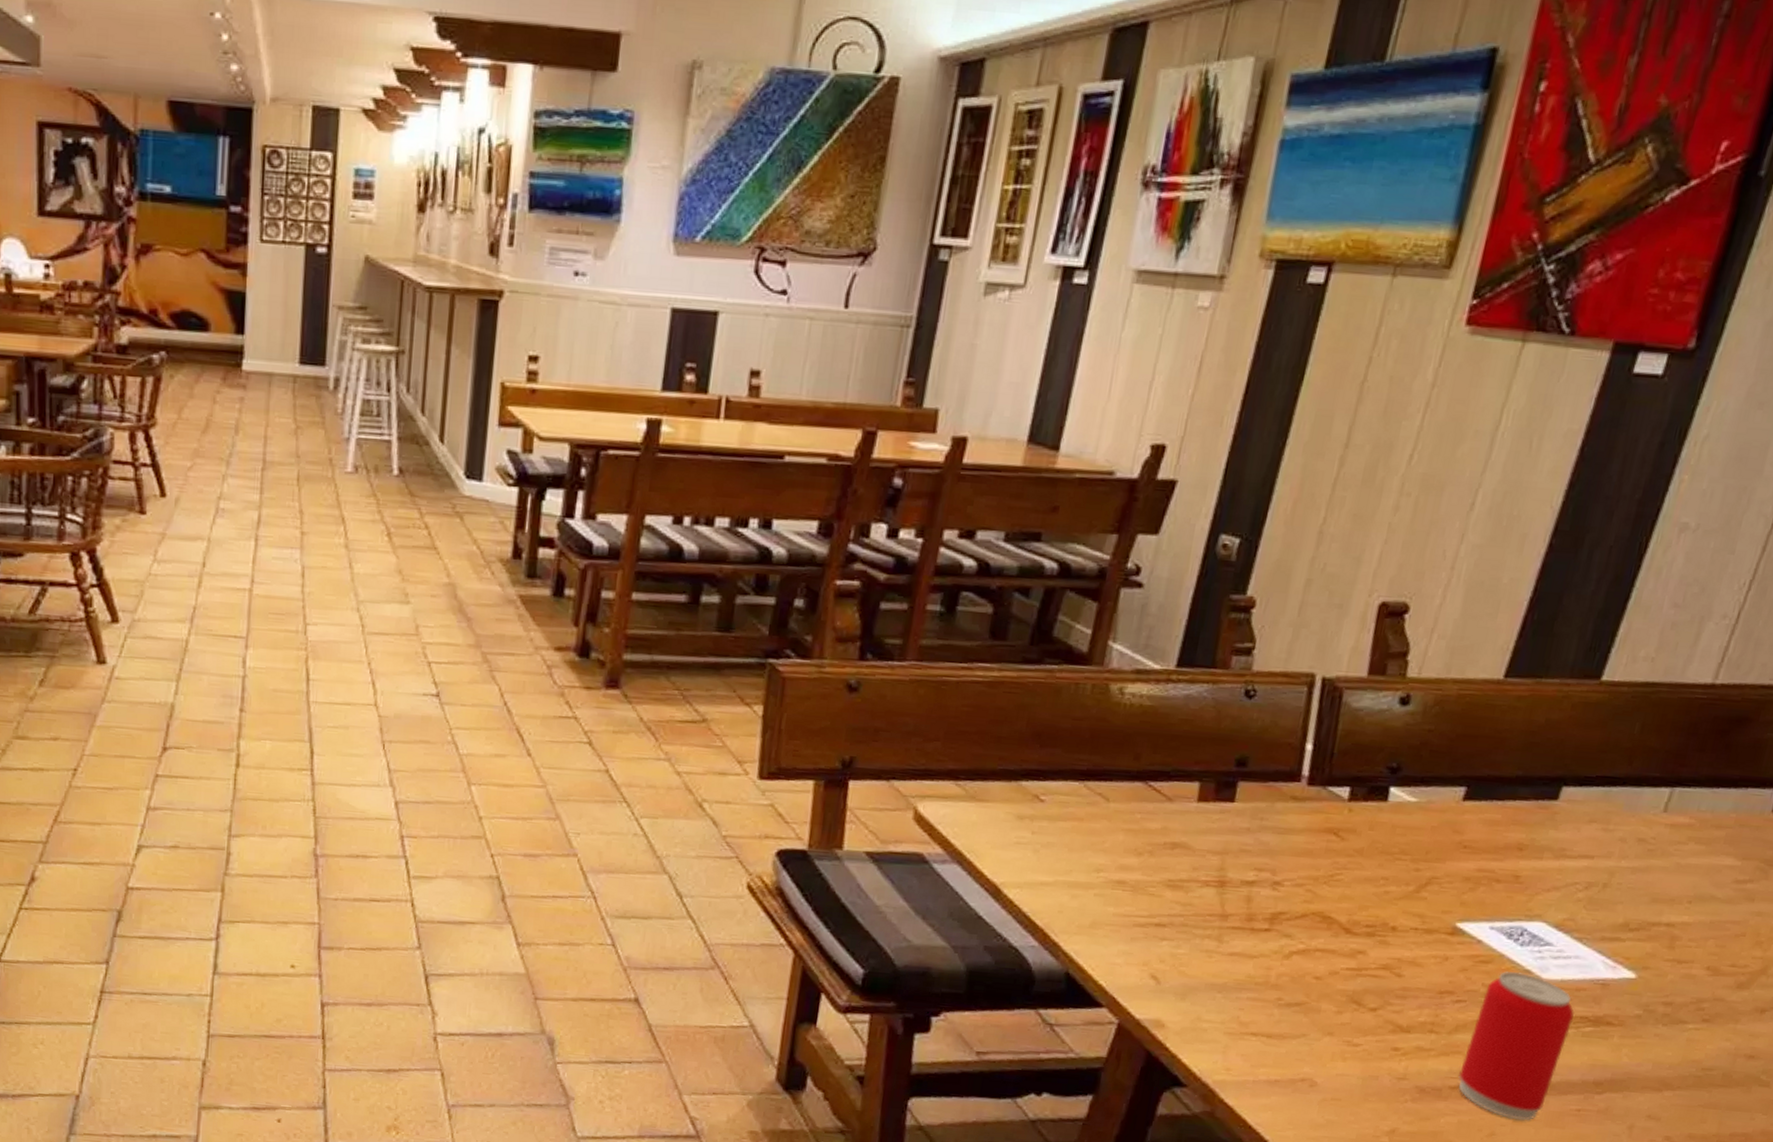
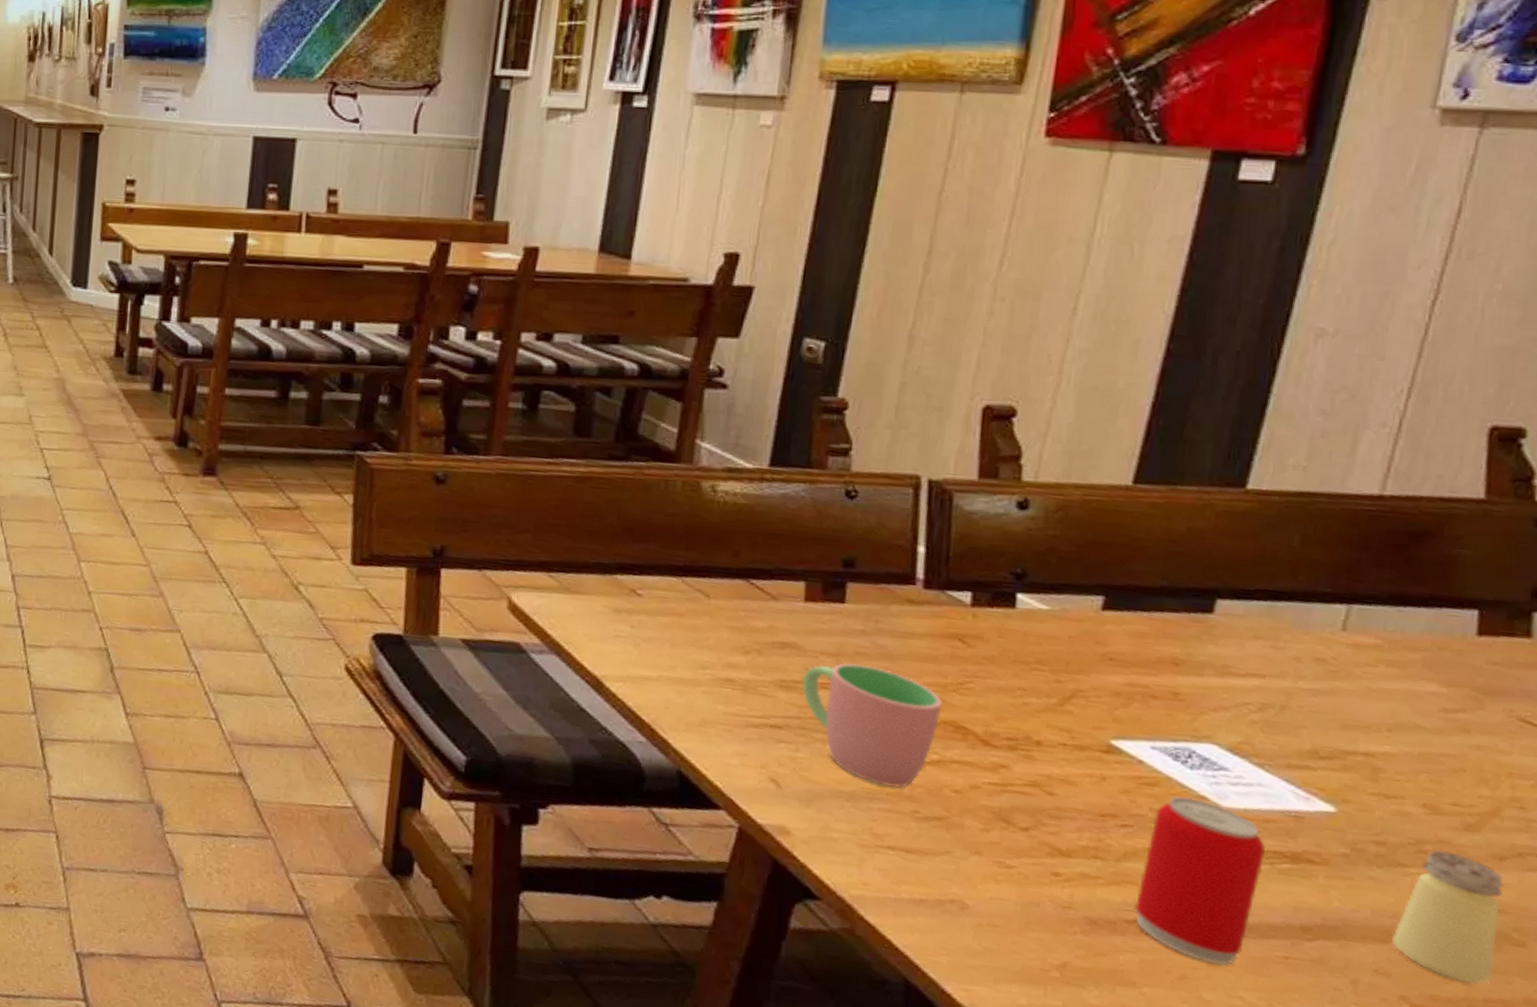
cup: none [1187,860,1313,978] -> present [801,662,942,788]
saltshaker: none [1665,1006,1761,1122] -> present [1391,849,1504,984]

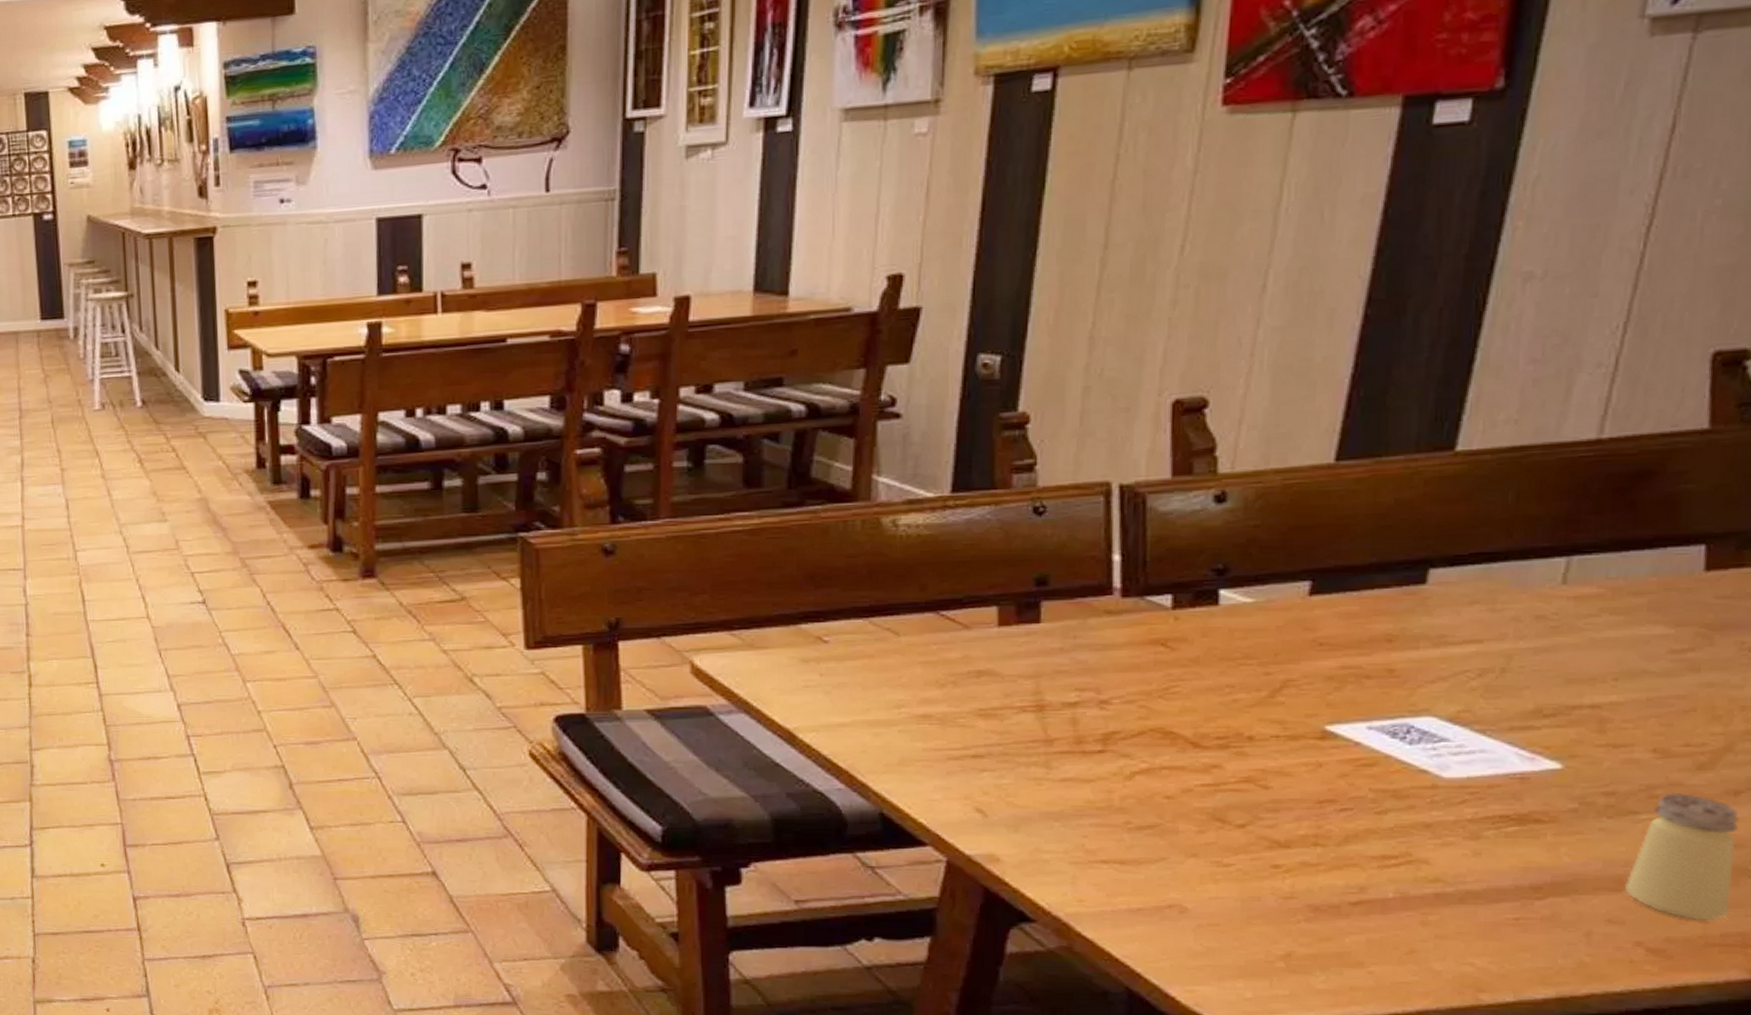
cup: present [801,662,942,788] -> none [1001,682,1148,802]
beverage can: present [1133,796,1266,966] -> none [1357,774,1492,935]

